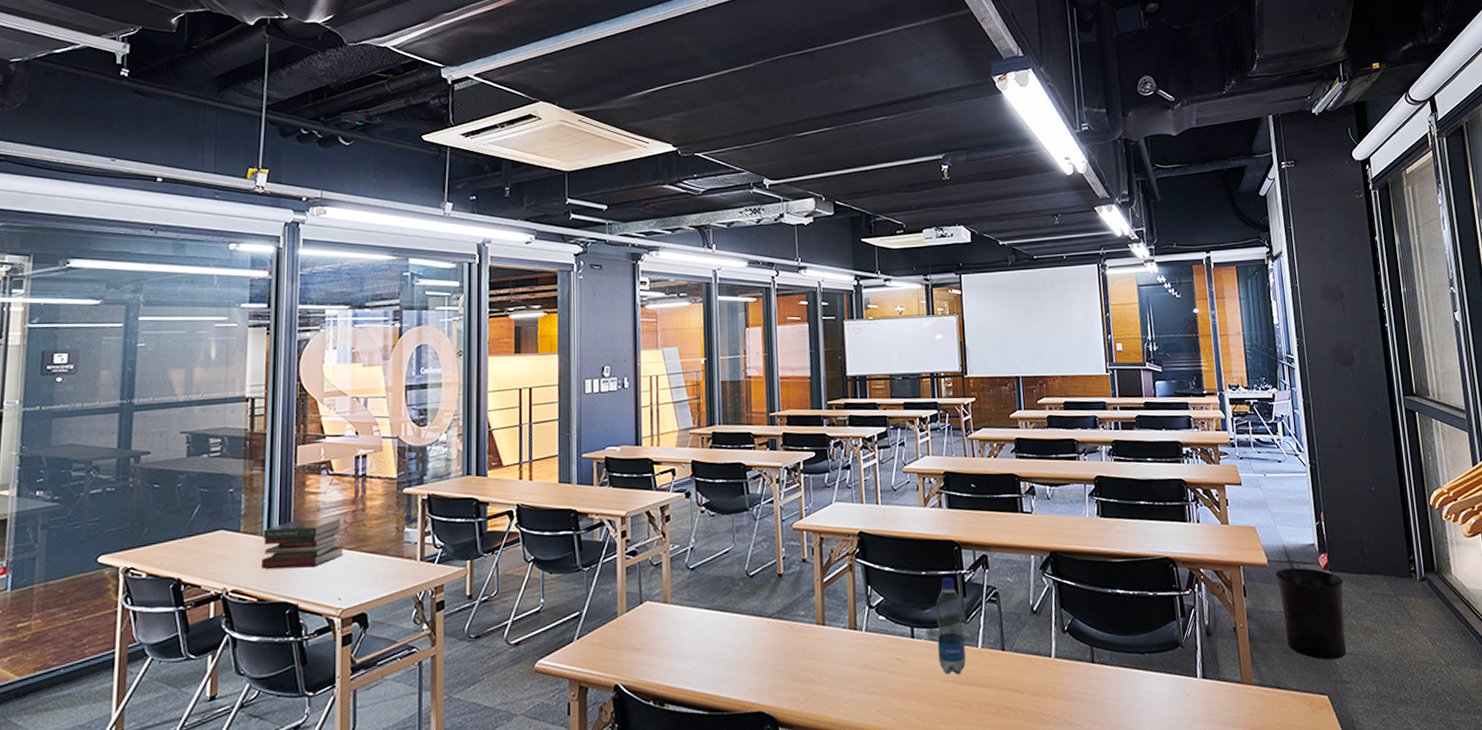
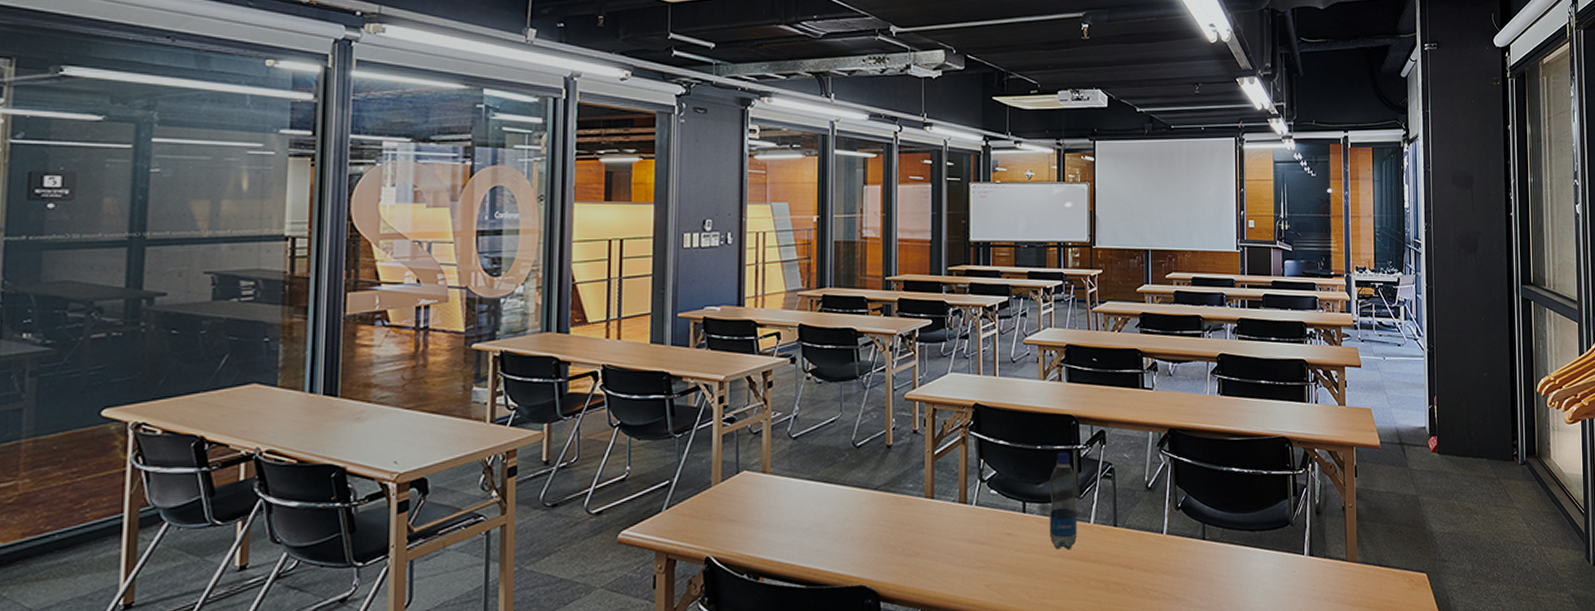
books: present [261,518,343,569] -> none [302,374,400,428]
waste bin: present [1275,568,1347,660] -> none [1386,450,1450,539]

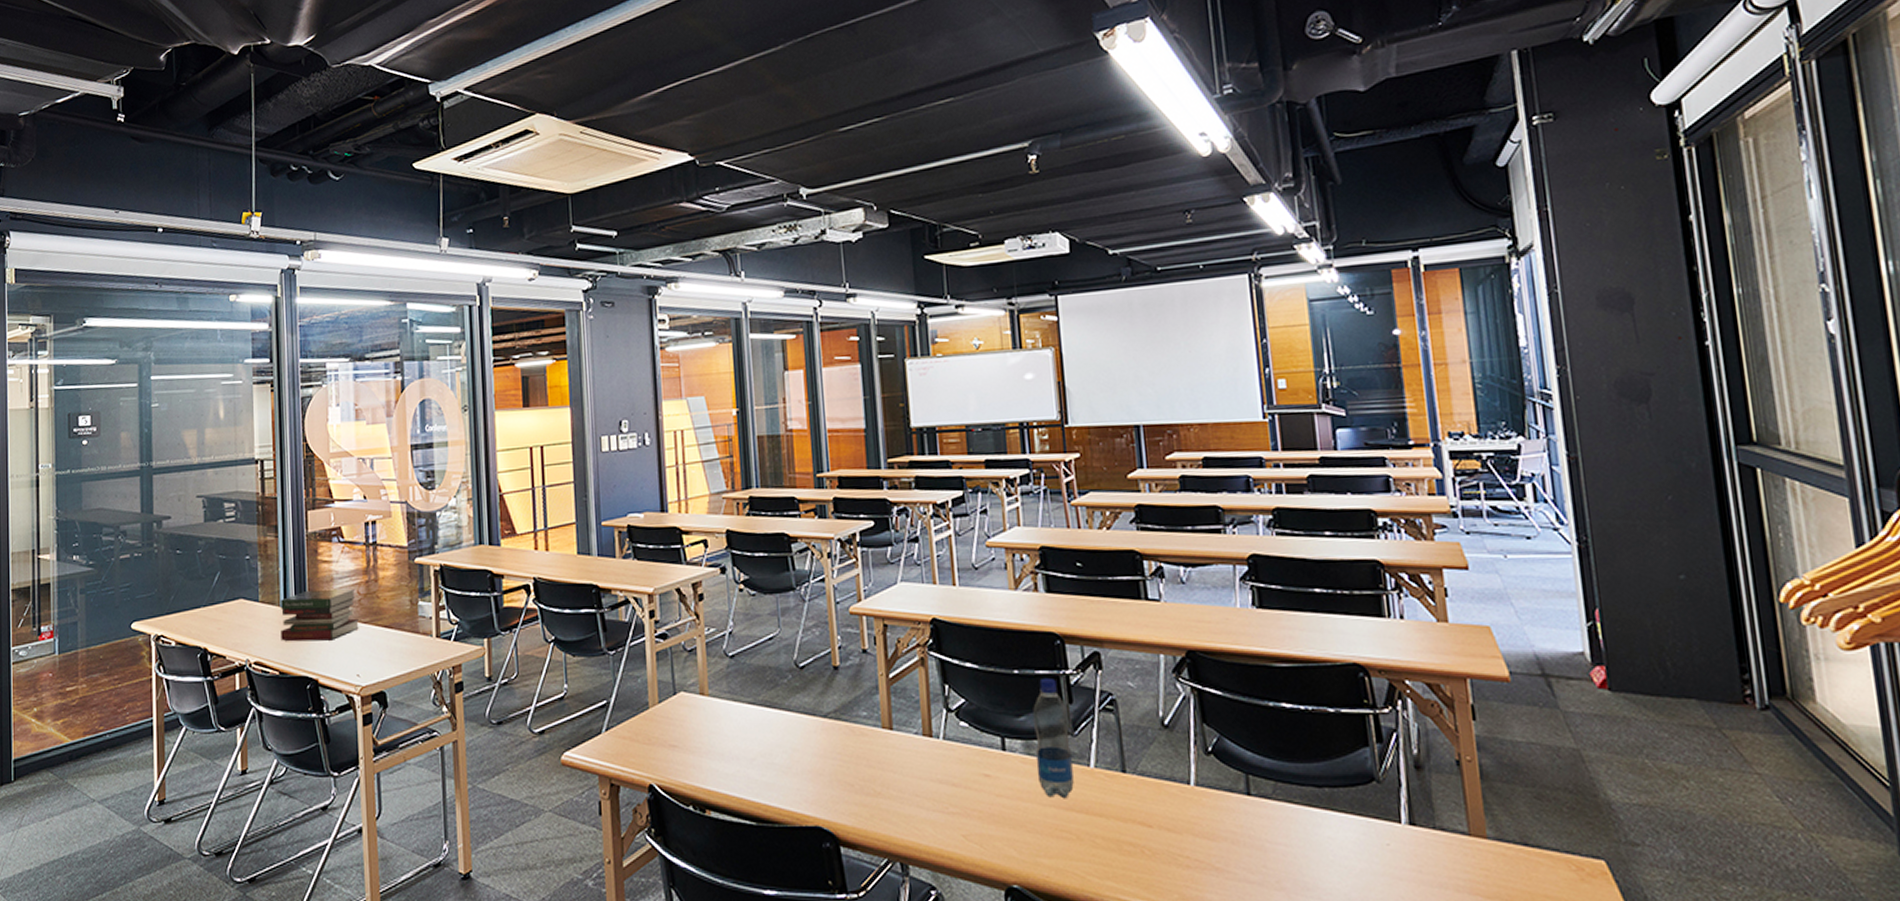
books: none [302,374,400,428] -> present [281,589,359,641]

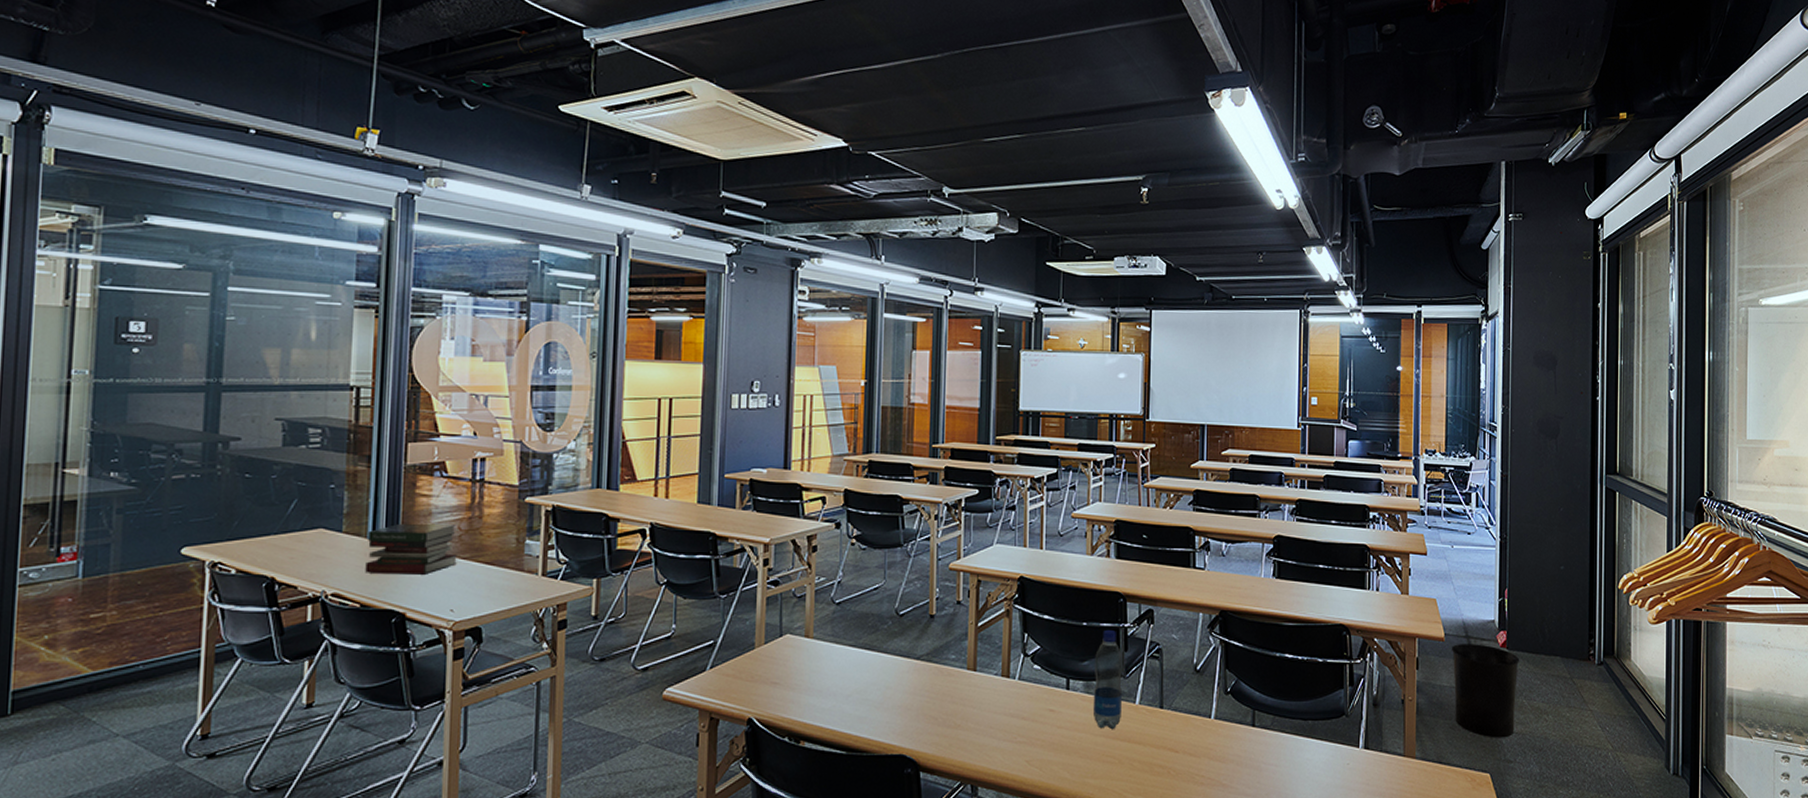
waste bin: none [1521,684,1637,812] -> present [1451,644,1520,738]

